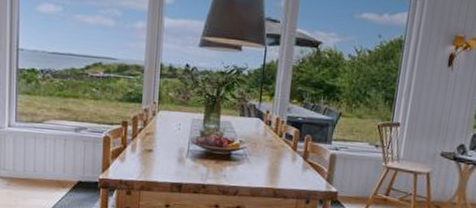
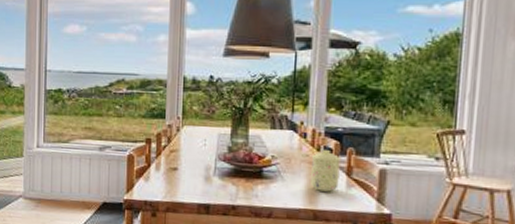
mug: none [273,136,299,173] -> present [311,150,340,192]

